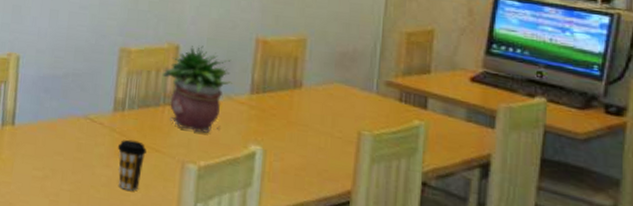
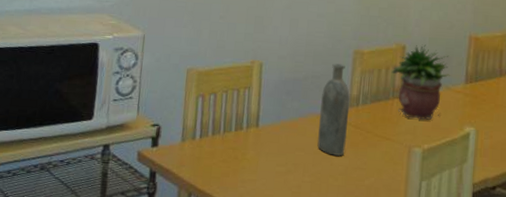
bottle: none [77,61,115,166] -> present [317,63,350,157]
coffee cup: present [117,139,147,191] -> none [353,131,378,176]

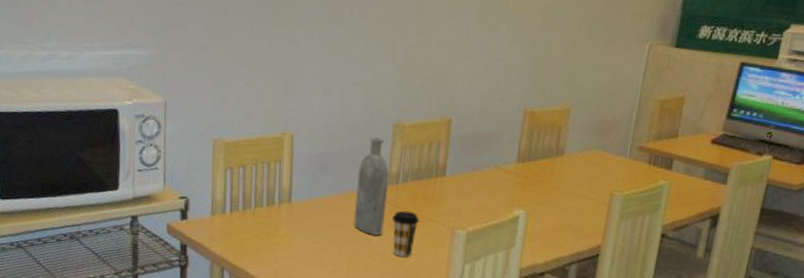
coffee cup: none [353,131,378,176] -> present [391,210,419,257]
potted plant: present [391,44,450,120] -> none [435,118,500,201]

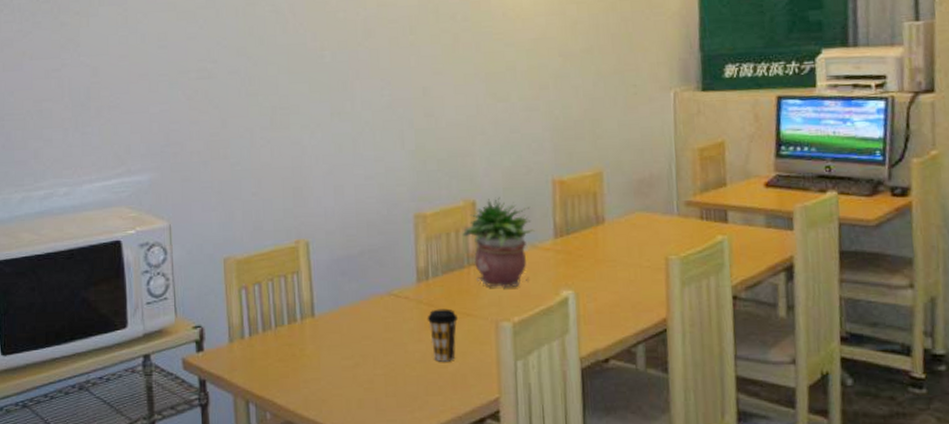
bottle: present [354,137,389,236] -> none [383,232,420,342]
potted plant: none [435,118,500,201] -> present [462,197,535,289]

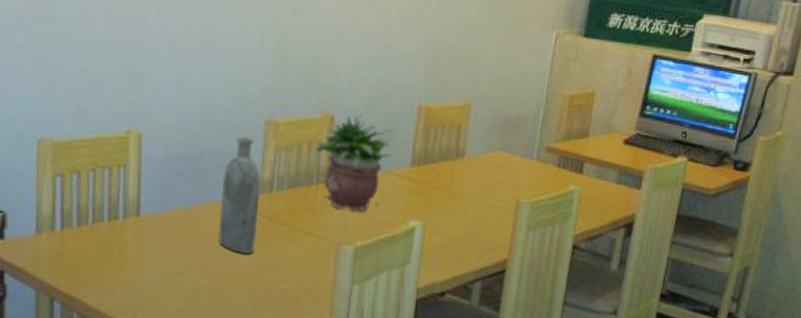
bottle: none [383,232,420,342] -> present [218,136,261,255]
coffee cup: present [427,308,458,362] -> none [265,223,298,279]

